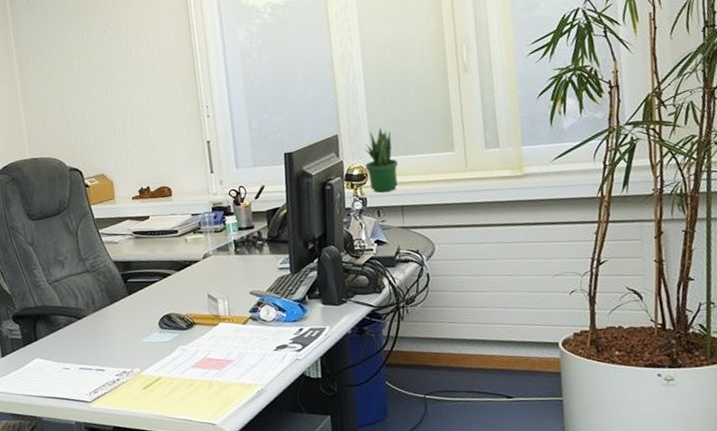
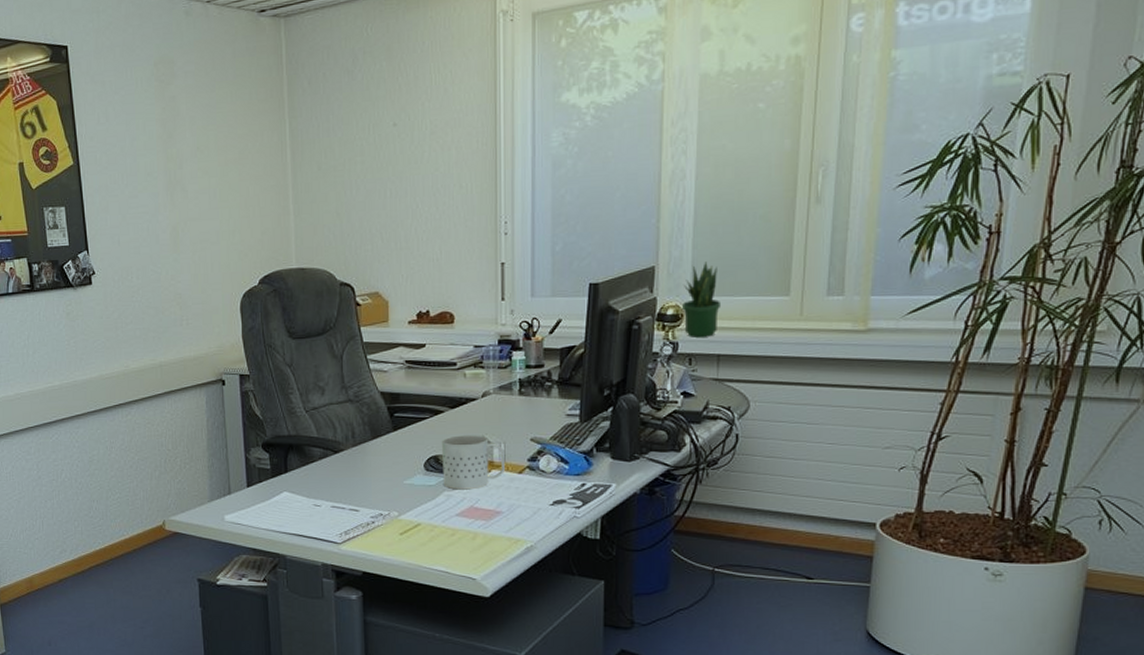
mug: none [171,292,231,344] -> present [441,435,506,490]

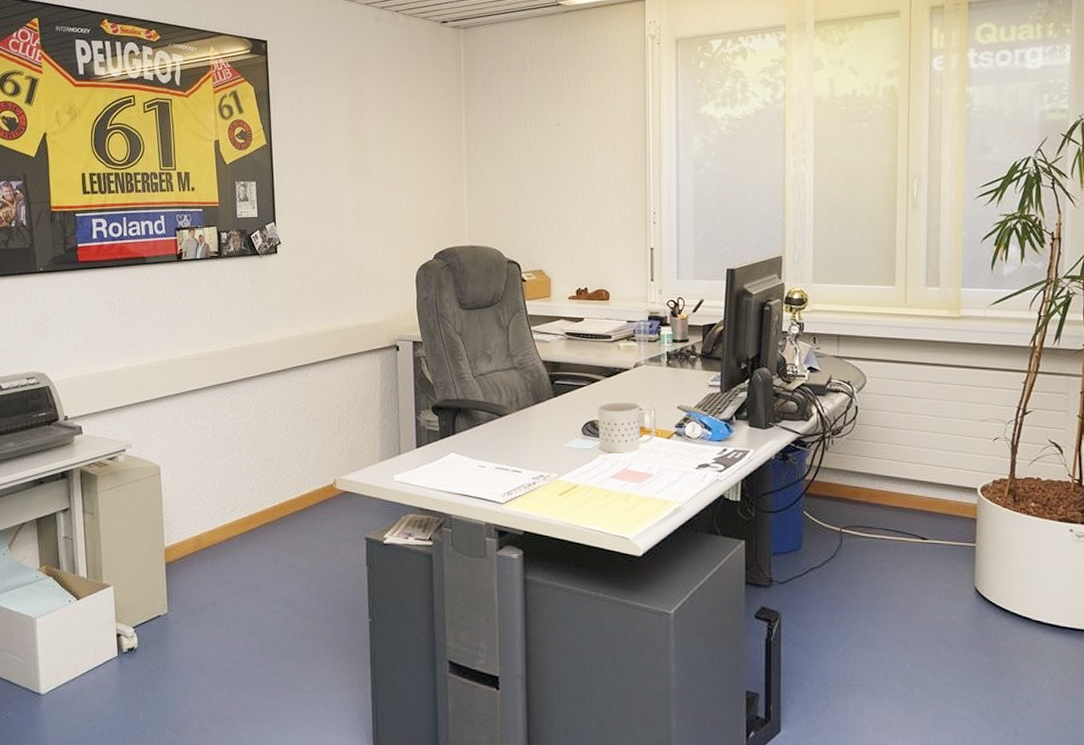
planter: present [681,262,722,337] -> none [805,254,839,319]

